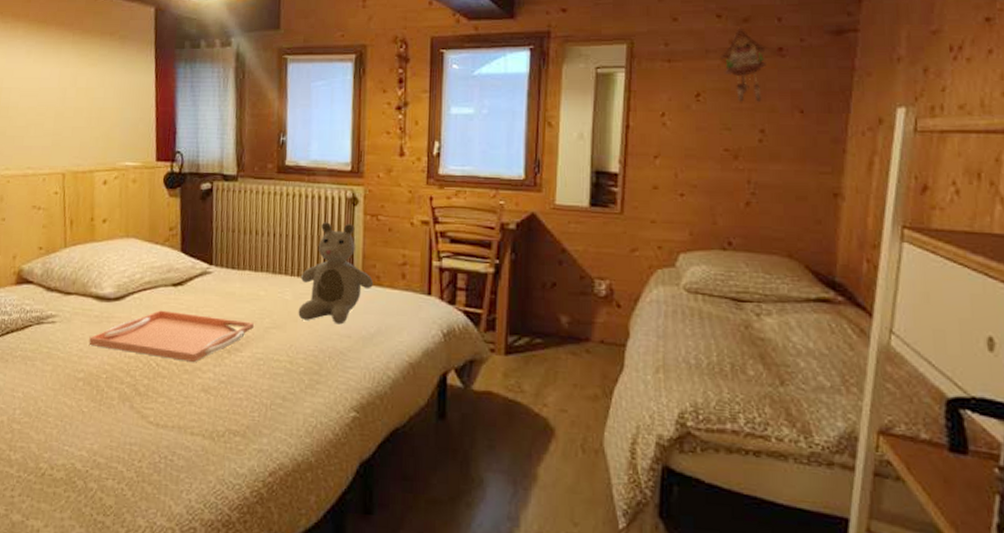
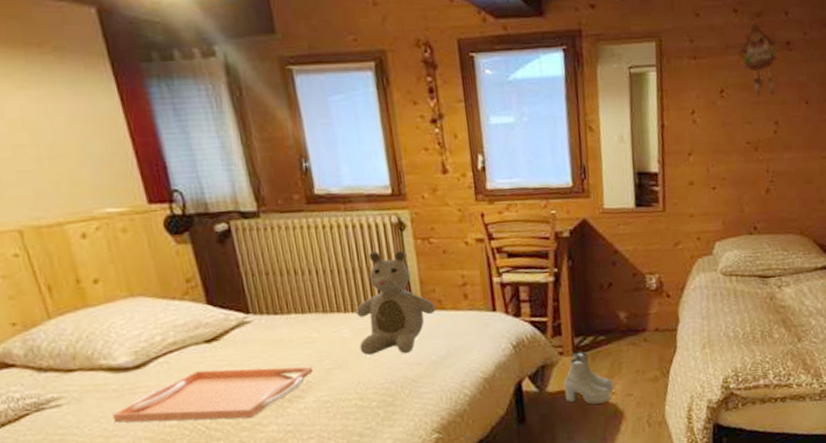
boots: none [491,350,546,415] -> present [563,350,613,405]

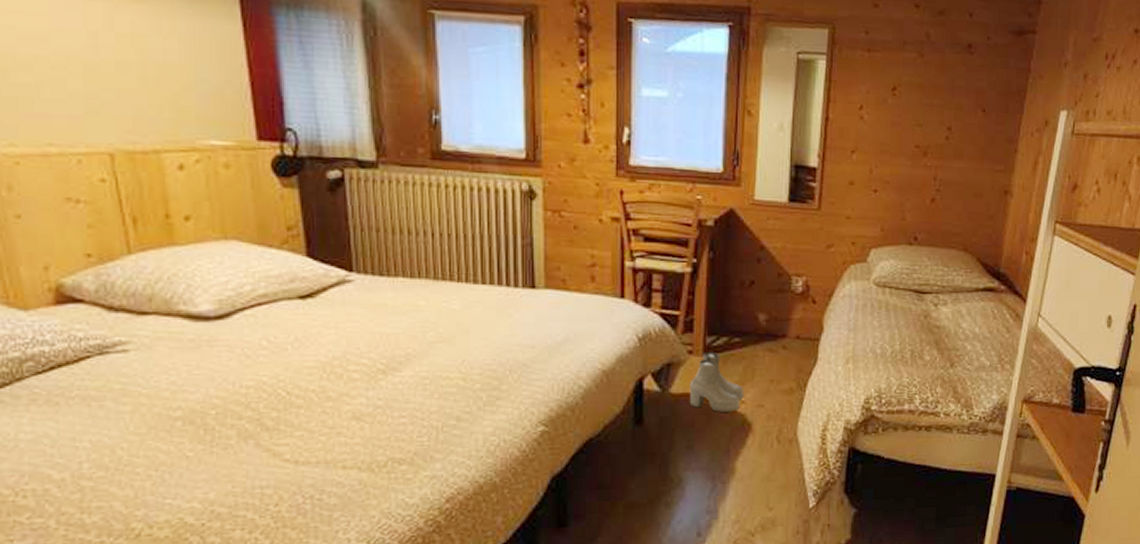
serving tray: present [112,366,312,423] -> none [184,329,414,387]
teddy bear: present [356,249,436,355] -> none [469,219,559,334]
cuckoo clock: present [739,21,778,97] -> none [916,18,958,99]

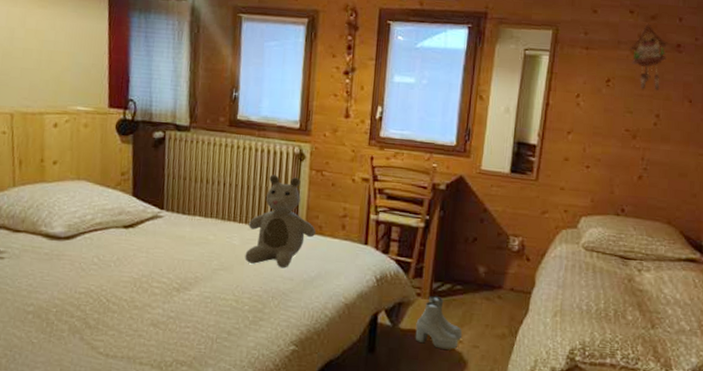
teddy bear: none [469,219,559,334] -> present [245,174,316,269]
cuckoo clock: none [916,18,958,99] -> present [629,22,668,90]

